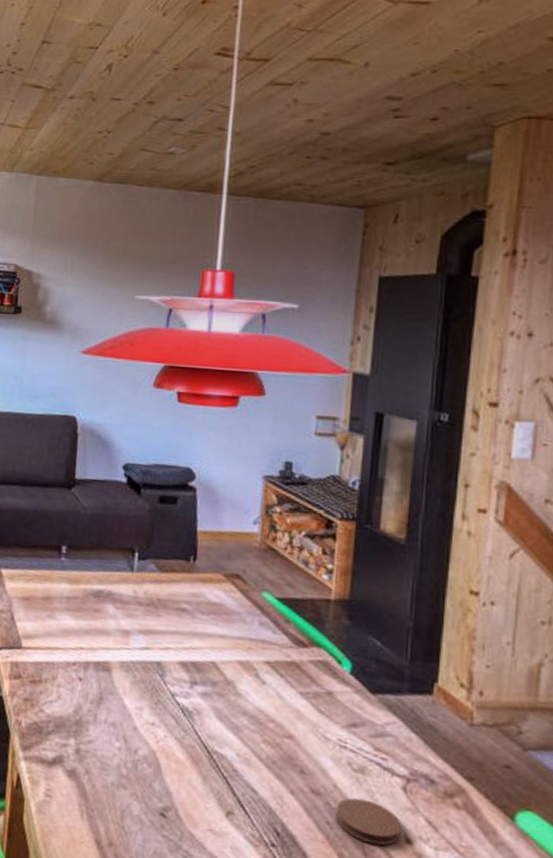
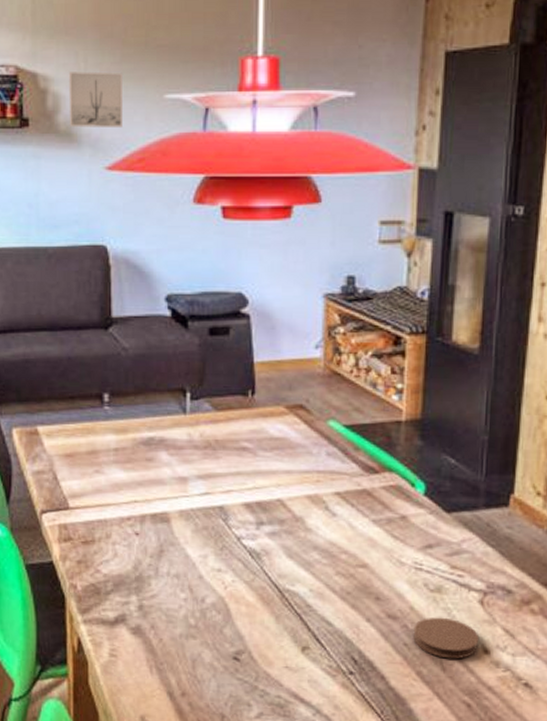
wall art: none [54,272,102,319] -> present [68,71,122,128]

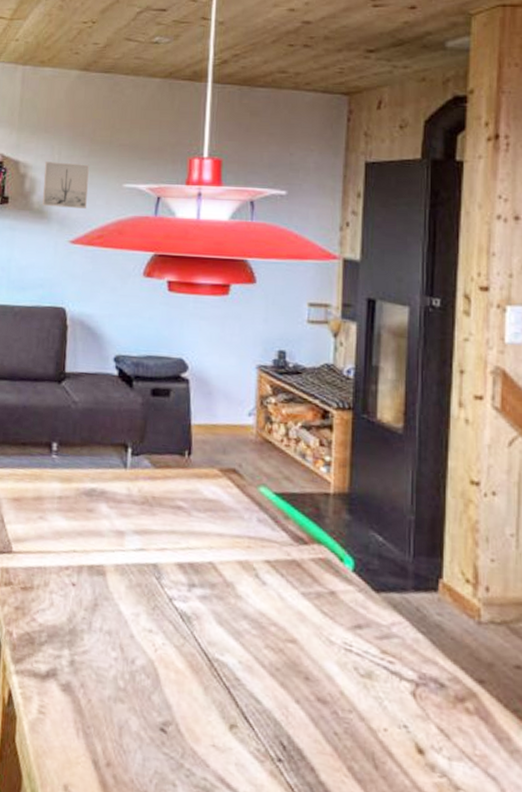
coaster: present [413,617,480,659] -> none [344,705,413,757]

